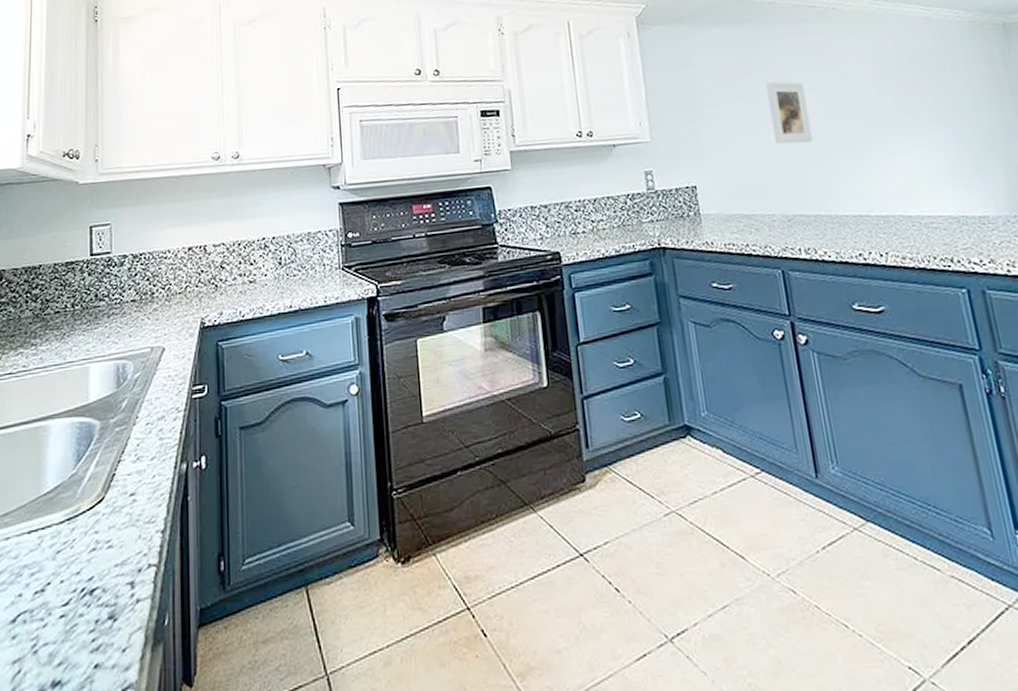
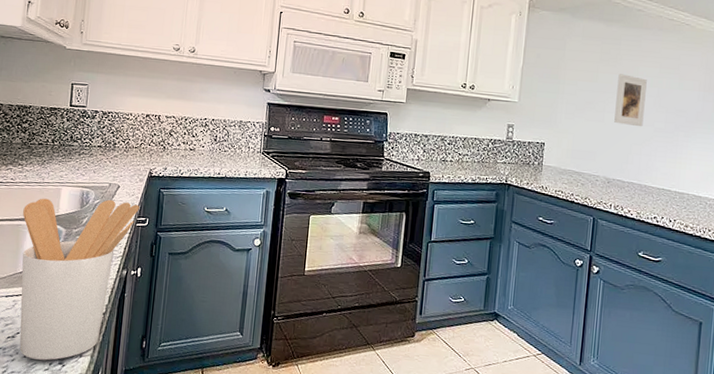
utensil holder: none [42,368,193,619] -> present [19,198,139,361]

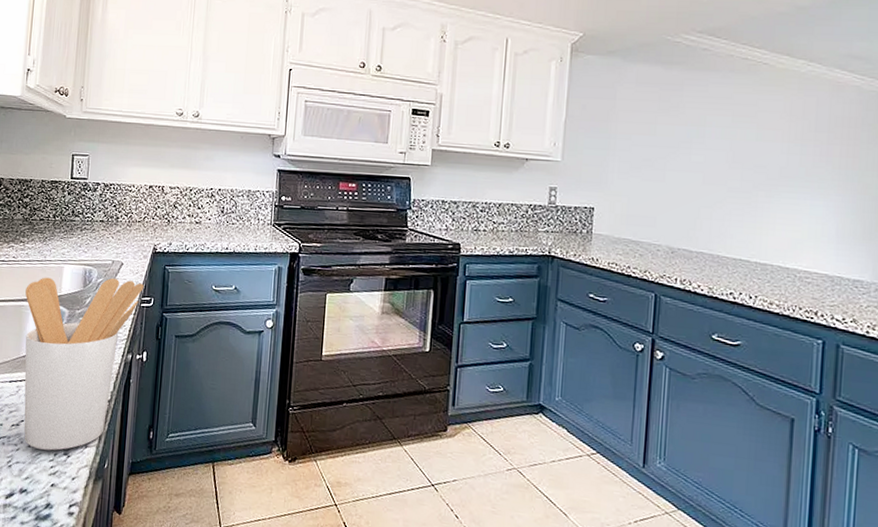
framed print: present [614,74,647,127] -> none [677,125,717,187]

